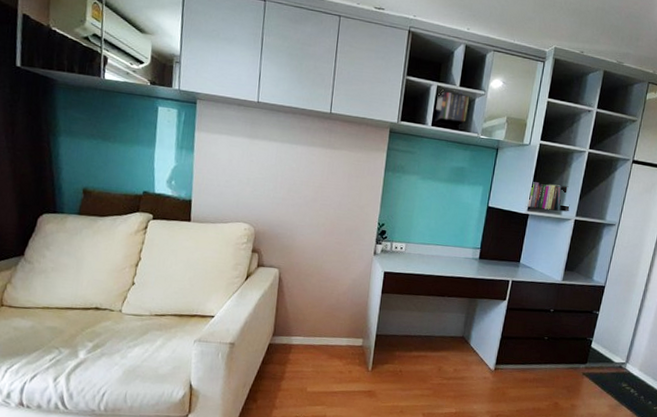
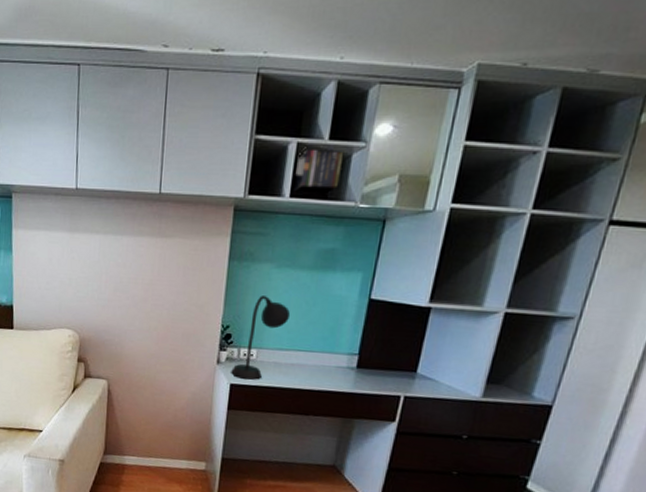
desk lamp: none [385,200,432,269] -> present [231,296,291,380]
books: present [526,182,570,212] -> none [427,262,498,302]

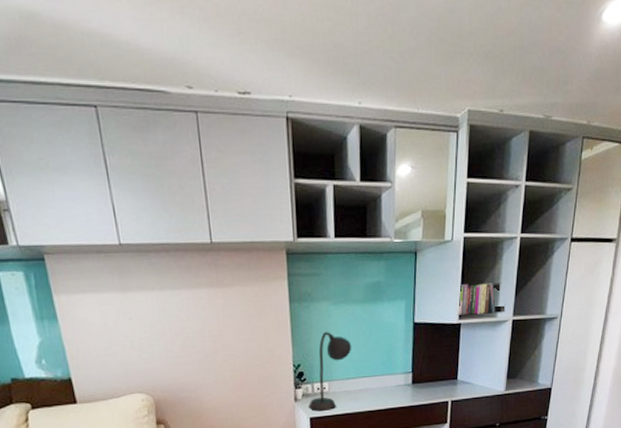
books: present [293,147,345,195] -> none [335,189,375,233]
books: none [427,262,498,302] -> present [457,282,506,316]

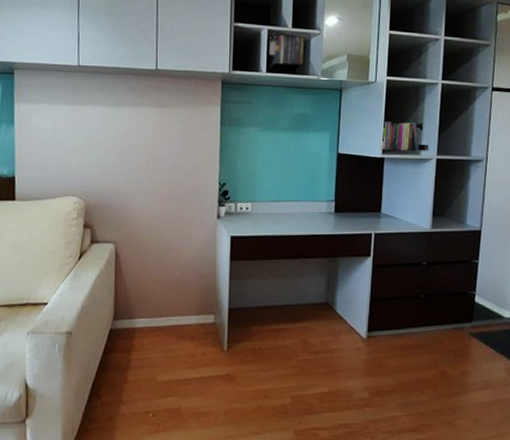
desk lamp: present [309,332,352,411] -> none [230,155,277,231]
books: none [335,189,375,233] -> present [269,33,305,70]

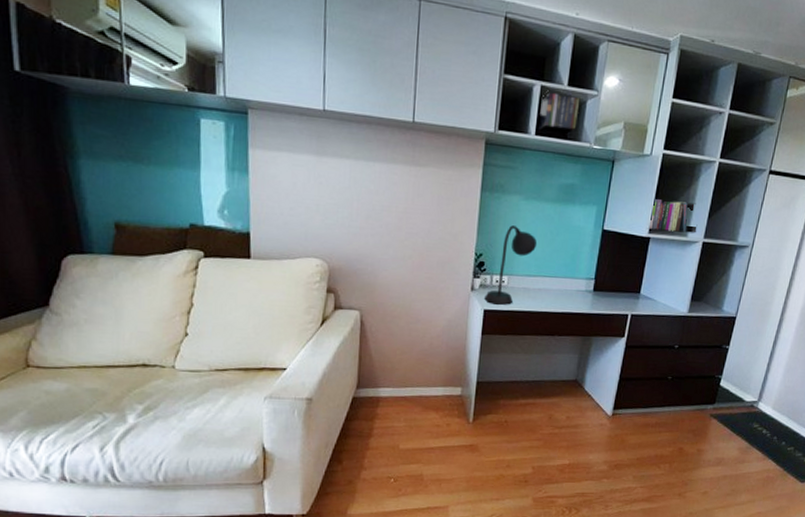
desk lamp: none [230,155,277,231] -> present [484,225,538,305]

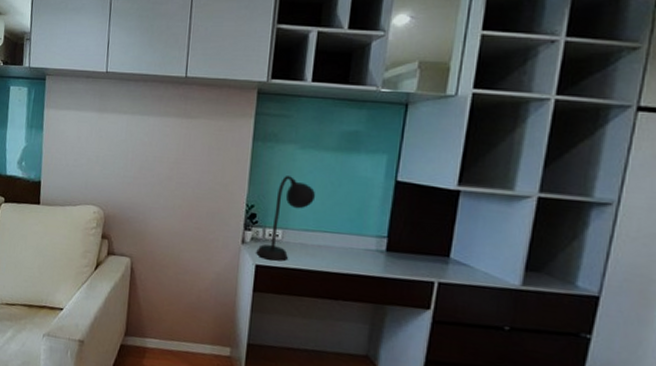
books: present [538,90,581,135] -> none [315,35,364,79]
books: present [647,199,697,233] -> none [455,146,528,186]

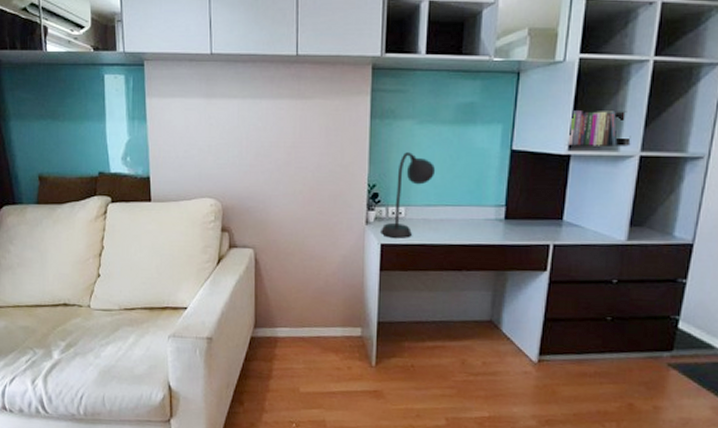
books: none [455,146,528,186] -> present [566,111,631,147]

